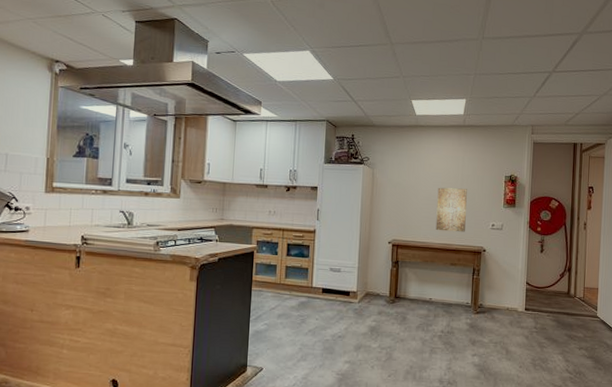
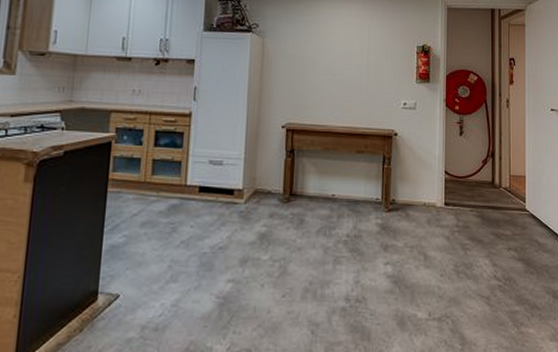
wall art: present [435,187,467,232] -> none [338,59,374,113]

